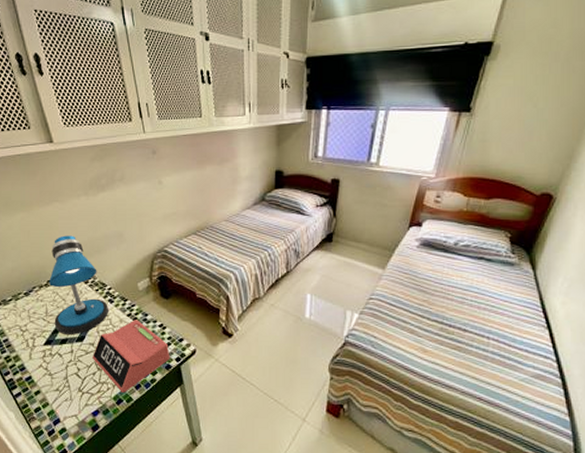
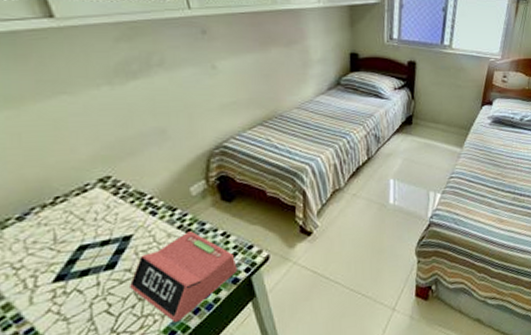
desk lamp: present [48,235,109,334] -> none [55,136,152,264]

